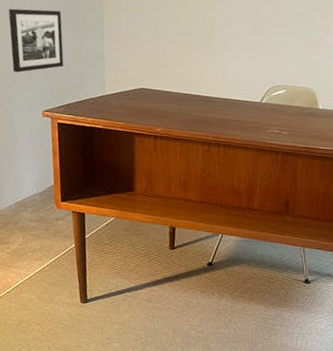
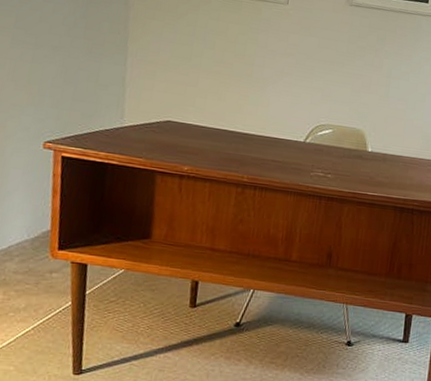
picture frame: present [8,8,64,73] -> none [10,22,78,96]

